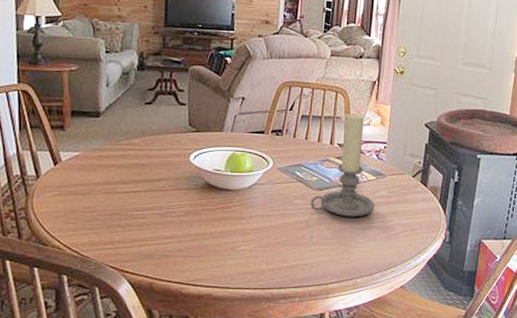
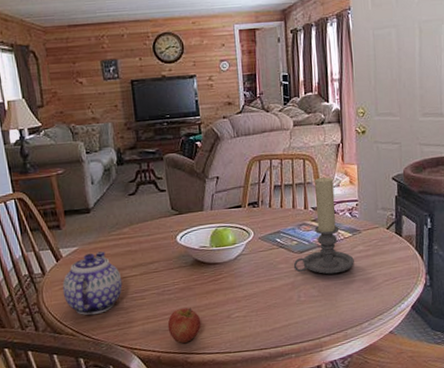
teapot: none [55,160,124,229] -> present [62,251,123,315]
apple: none [165,234,203,273] -> present [167,307,202,344]

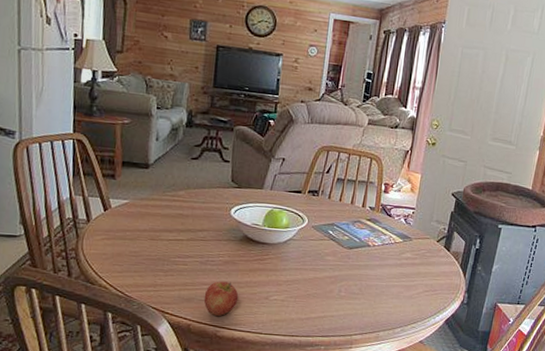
teapot: present [62,251,123,315] -> none [104,208,168,272]
candle holder: present [293,176,354,275] -> none [340,179,400,276]

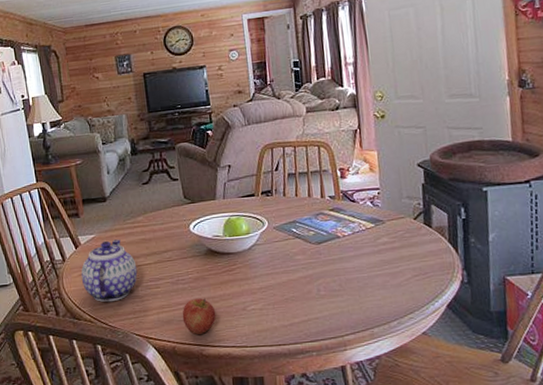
teapot: none [104,208,168,272] -> present [81,239,138,302]

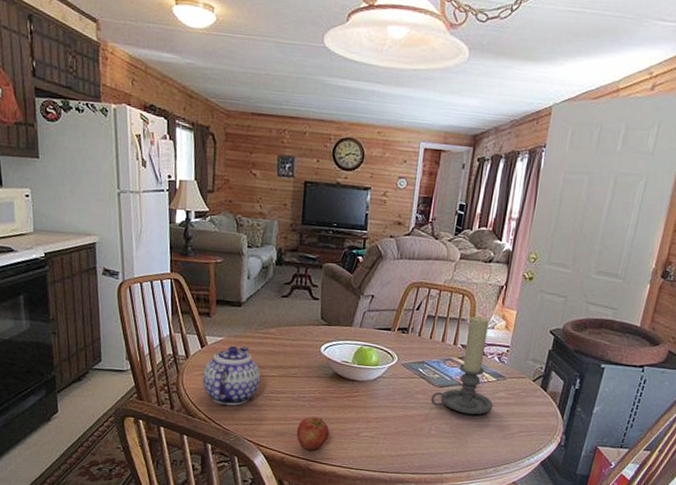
candle holder: none [311,164,379,268] -> present [430,316,493,415]

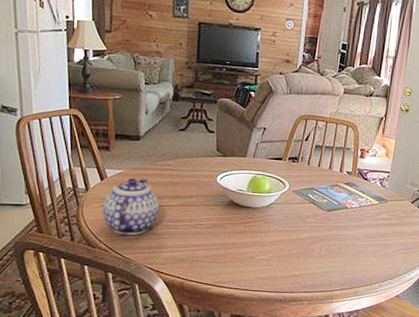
apple: present [296,416,330,451] -> none [195,243,227,275]
candle holder: present [430,316,493,415] -> none [320,145,377,236]

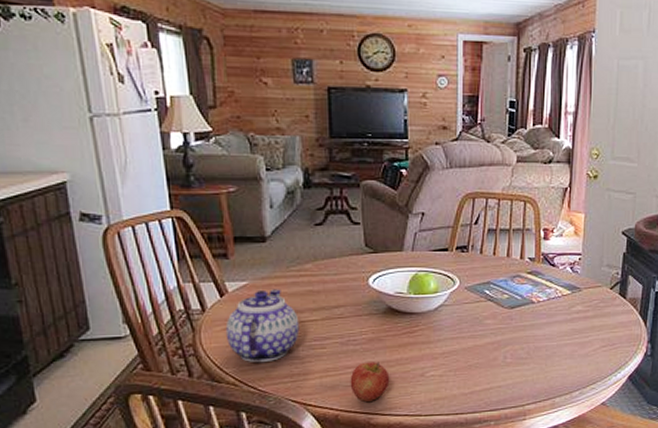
apple: none [195,243,227,275] -> present [350,362,390,403]

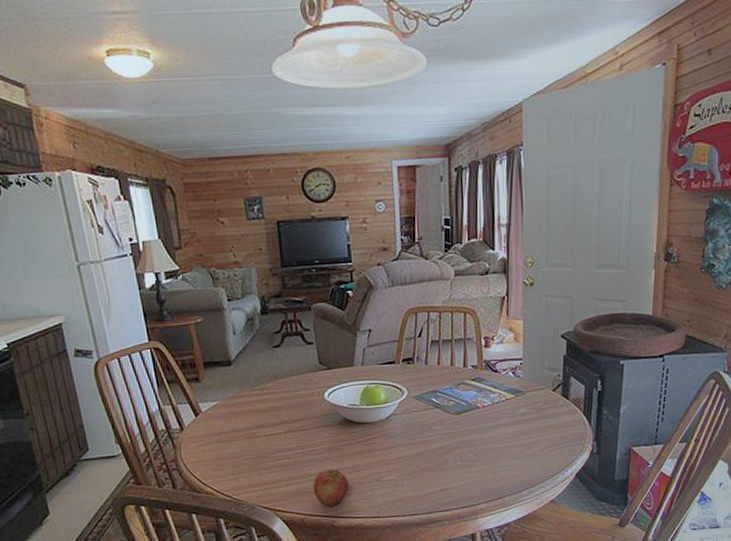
teapot: present [225,289,300,363] -> none [201,407,266,474]

